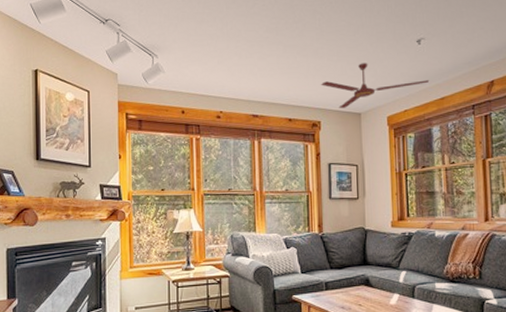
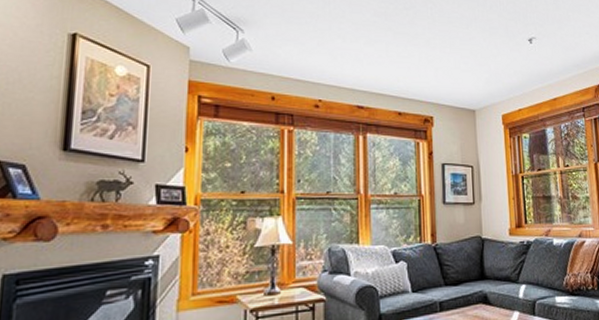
ceiling fan: present [320,63,430,109] -> none [432,57,542,105]

